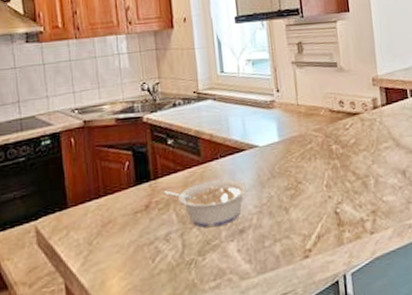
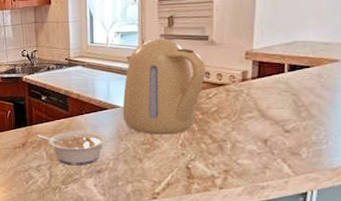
kettle: none [260,66,340,177] -> present [122,38,205,135]

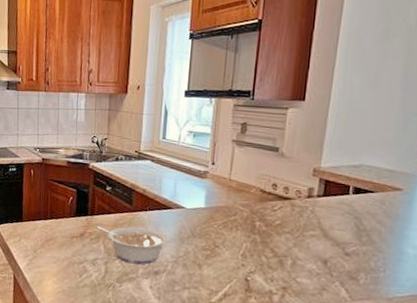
kettle: present [122,38,205,135] -> none [186,143,274,243]

